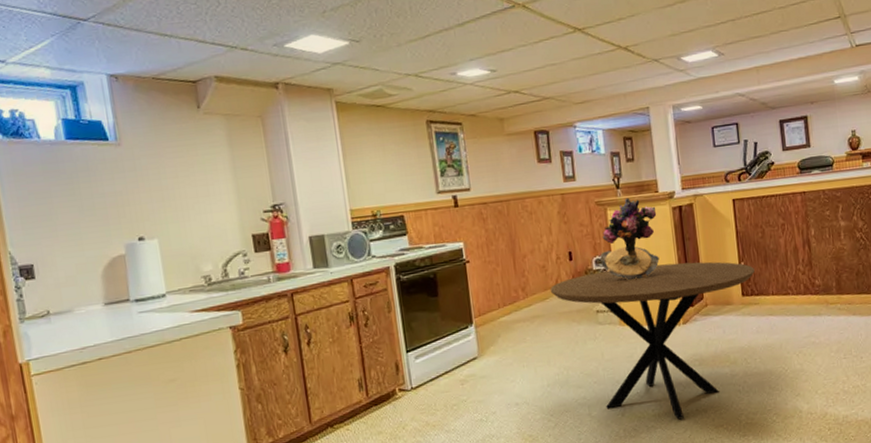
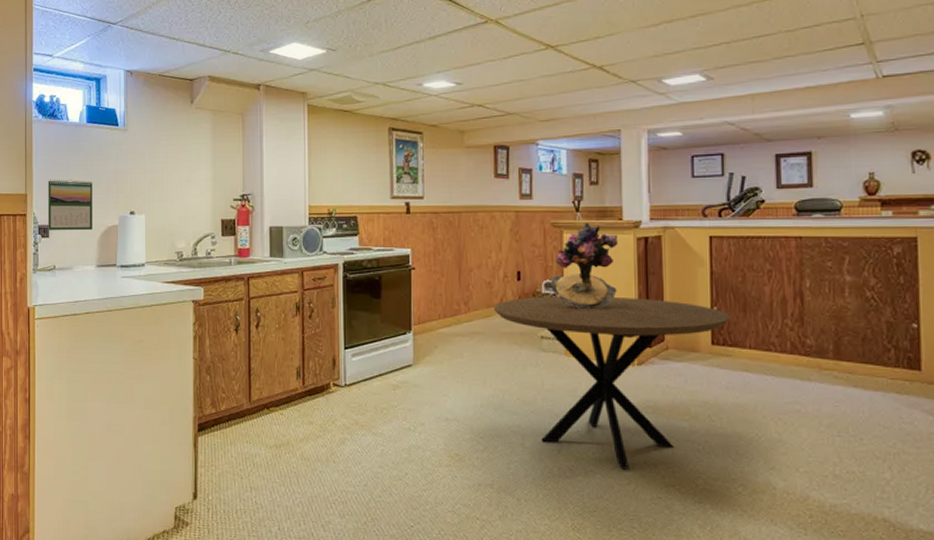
calendar: none [23,207,93,271] -> present [48,179,92,231]

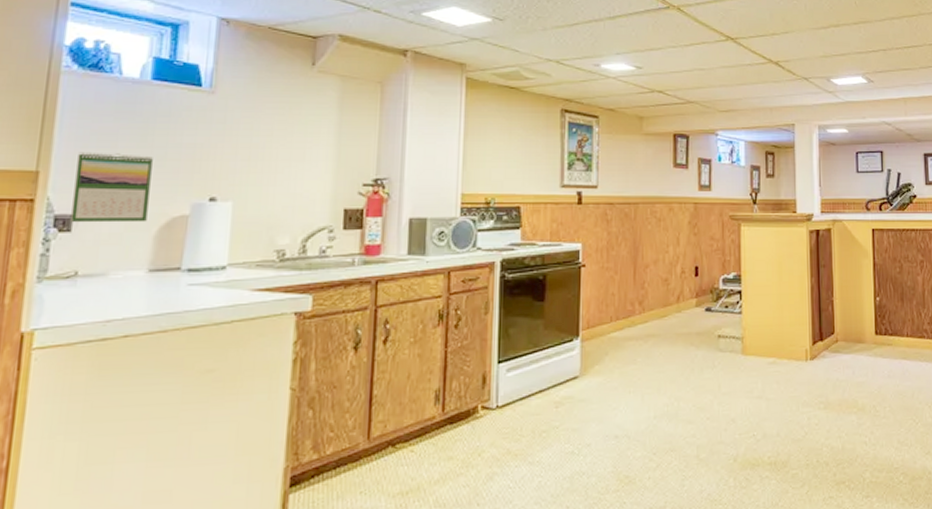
dining table: present [493,296,730,470] -> none [670,291,890,472]
bouquet: present [549,222,619,310] -> none [727,215,793,305]

